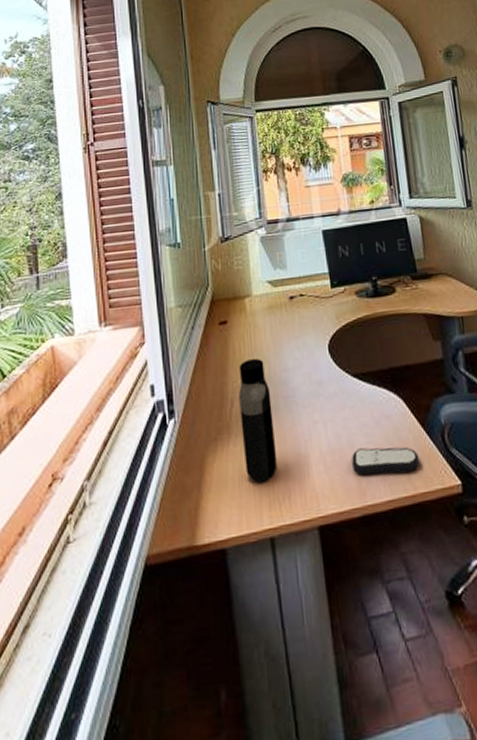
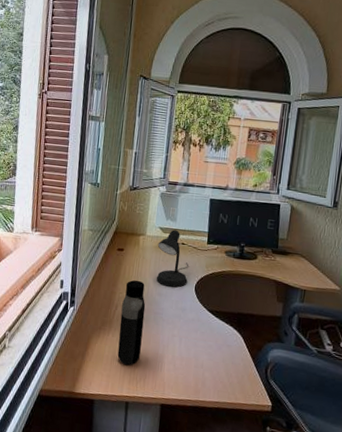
desk lamp: none [269,279,318,357] -> present [156,229,189,288]
remote control: present [352,446,420,476] -> none [194,361,245,387]

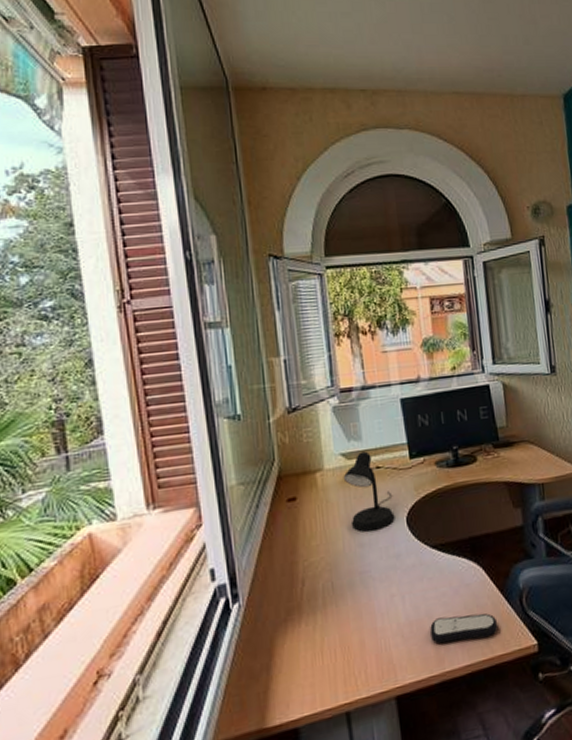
water bottle: present [117,280,146,366] -> none [310,534,353,661]
remote control: none [194,361,245,387] -> present [430,613,498,644]

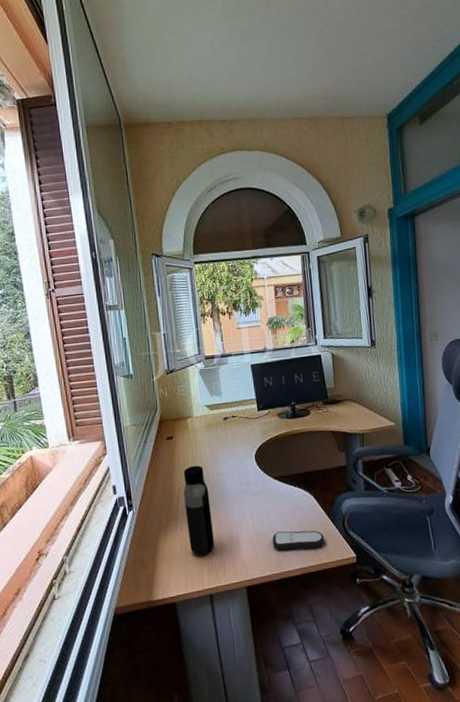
water bottle: none [310,534,353,661] -> present [183,465,215,557]
desk lamp: present [343,451,395,532] -> none [207,404,246,465]

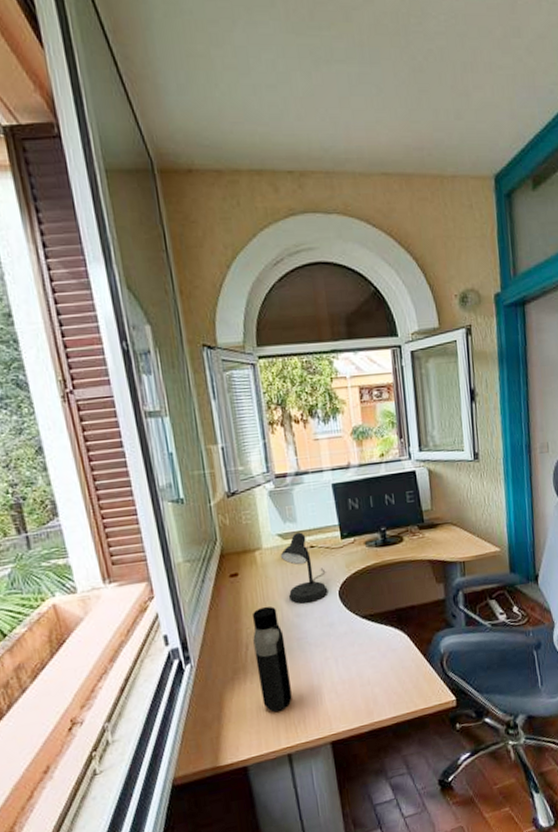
desk lamp: none [207,404,246,465] -> present [280,532,329,604]
remote control: present [272,530,325,551] -> none [361,673,421,699]

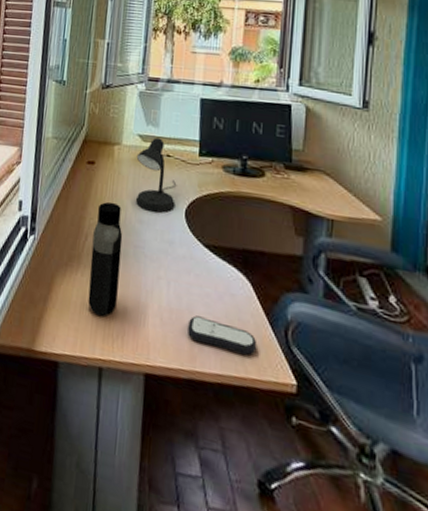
remote control: none [361,673,421,699] -> present [188,315,257,355]

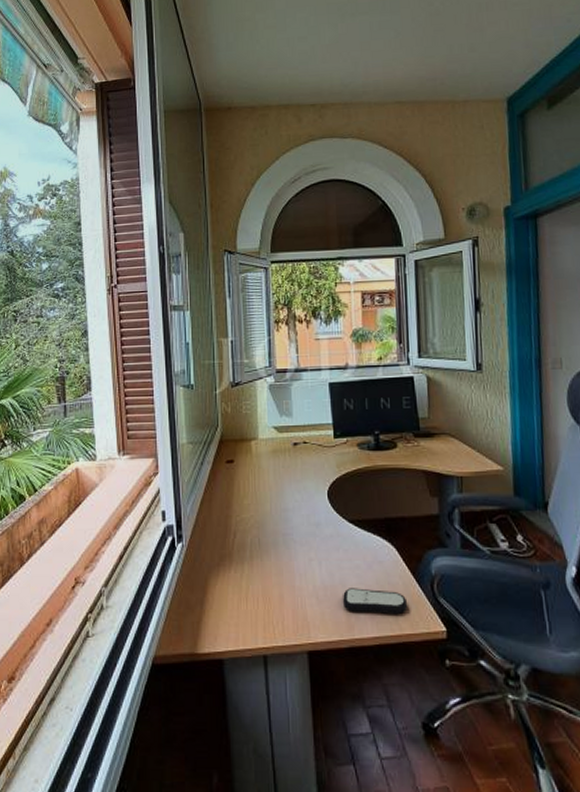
water bottle: present [88,201,123,317] -> none [241,496,274,608]
desk lamp: present [135,137,177,213] -> none [274,427,317,498]

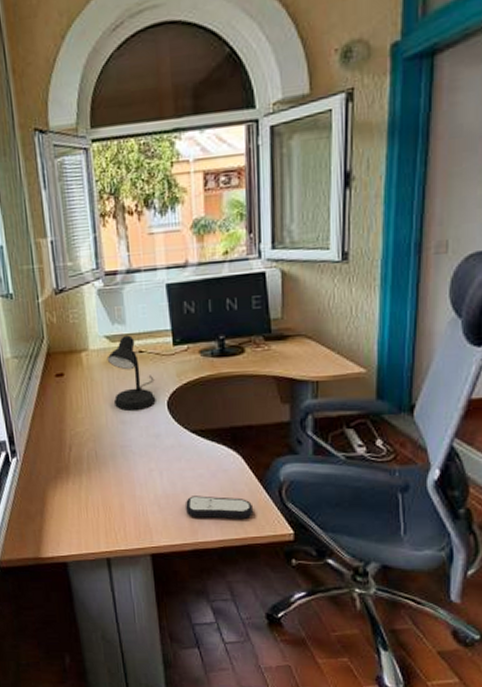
desk lamp: none [274,427,317,498] -> present [107,335,156,411]

